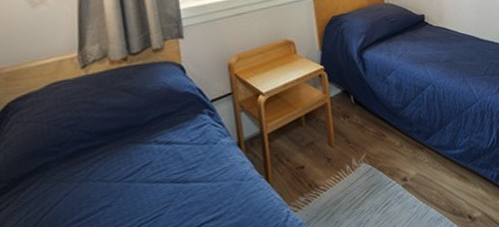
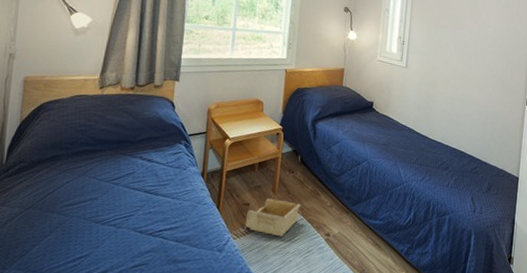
storage bin: none [303,151,366,197] -> present [245,198,300,237]

